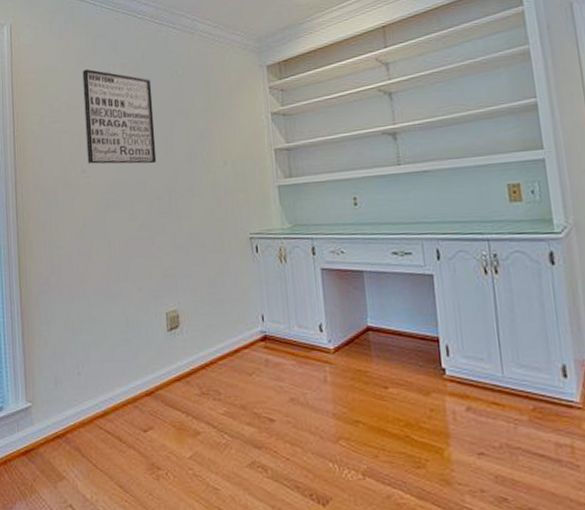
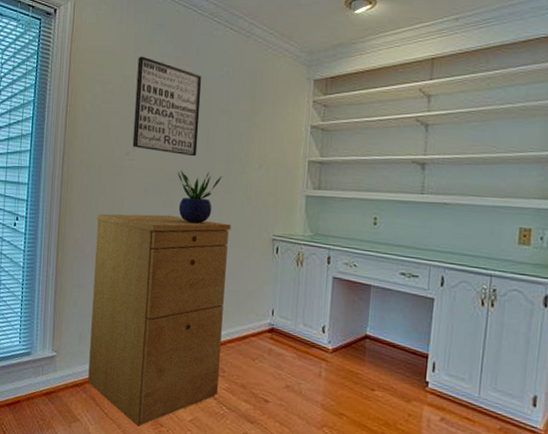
filing cabinet: none [59,228,216,474] -> present [88,213,232,427]
potted plant: none [140,177,187,235] -> present [178,170,222,224]

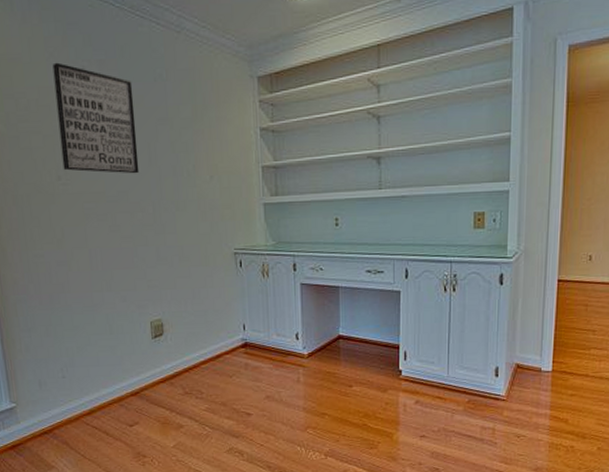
filing cabinet: present [88,213,232,427] -> none [35,240,198,462]
potted plant: present [178,170,222,224] -> none [121,189,171,247]

